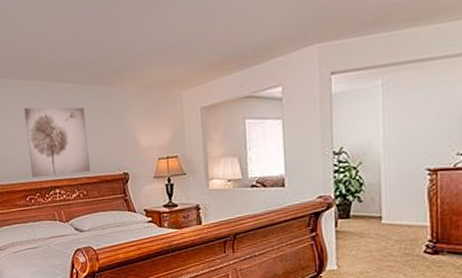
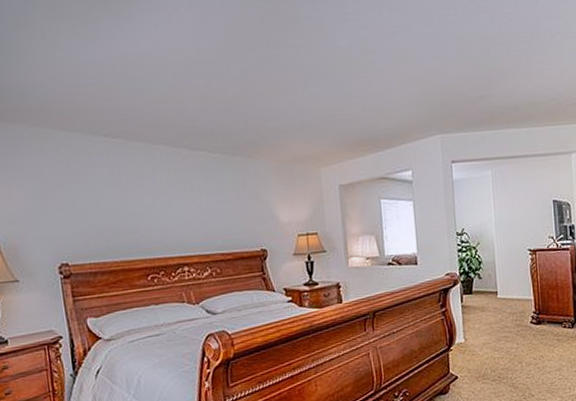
wall art: present [24,107,90,178] -> none [146,173,225,254]

